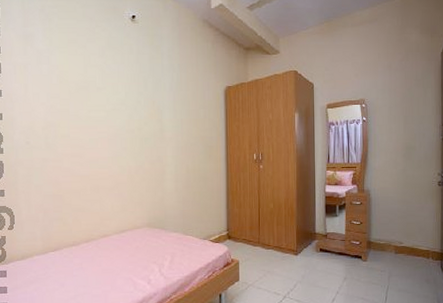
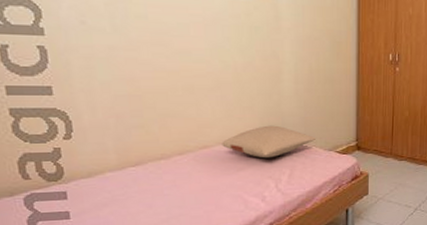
pillow: none [118,217,192,246] -> present [222,125,315,158]

